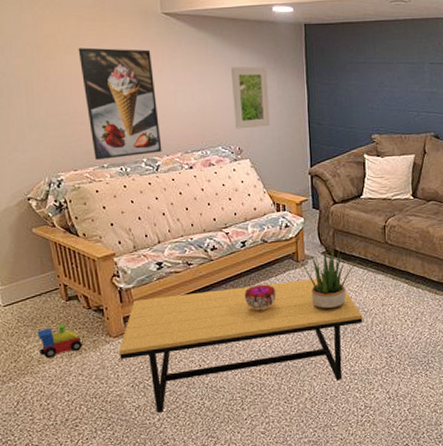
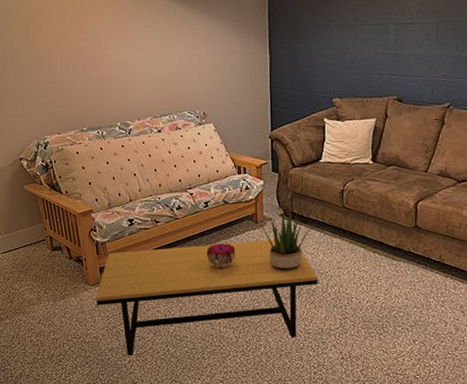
toy train: present [37,324,83,358] -> none [28,271,66,301]
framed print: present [78,47,162,160] -> none [61,19,134,124]
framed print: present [231,66,270,129] -> none [197,32,233,94]

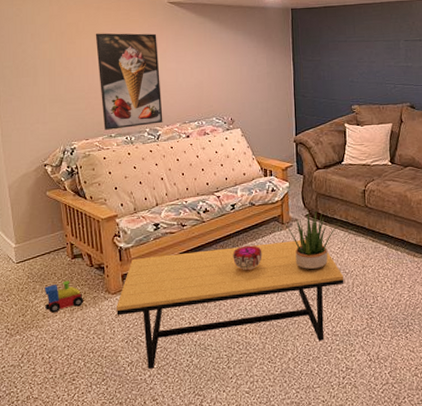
toy train: none [28,271,66,301] -> present [44,280,84,313]
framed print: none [61,19,134,124] -> present [95,33,163,130]

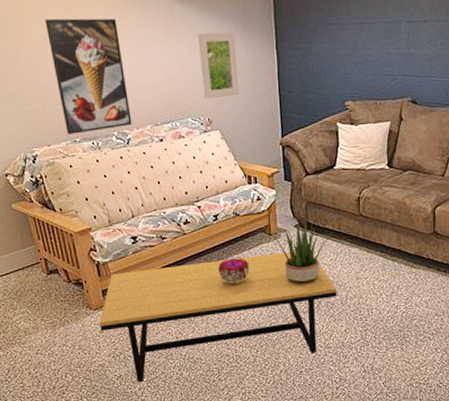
toy train: present [44,280,84,313] -> none [22,296,66,329]
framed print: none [226,46,260,102] -> present [198,32,240,99]

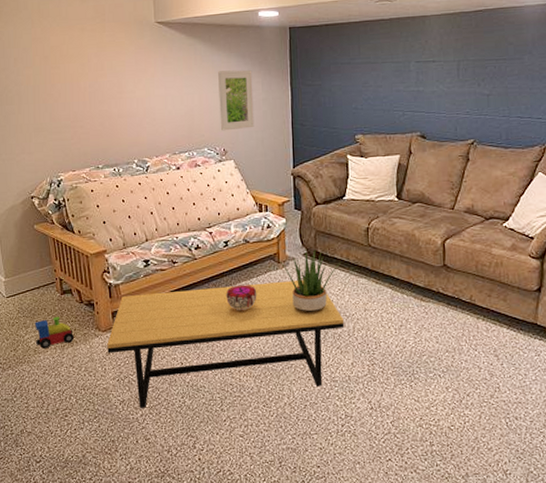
toy train: none [22,296,66,329] -> present [34,316,75,349]
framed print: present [44,18,132,134] -> none [80,56,152,161]

